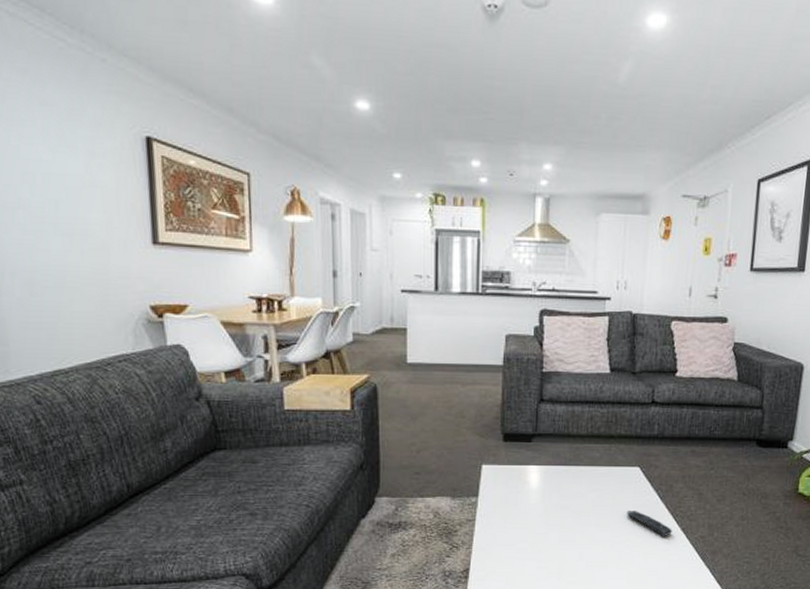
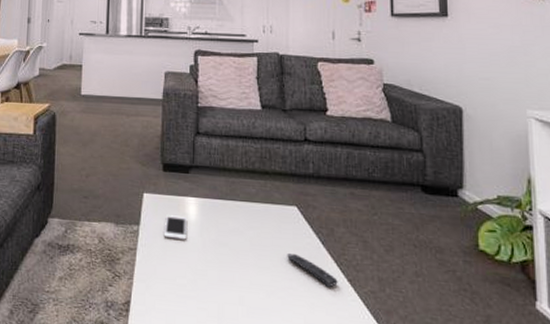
cell phone: none [504,484,528,507] -> present [163,215,187,240]

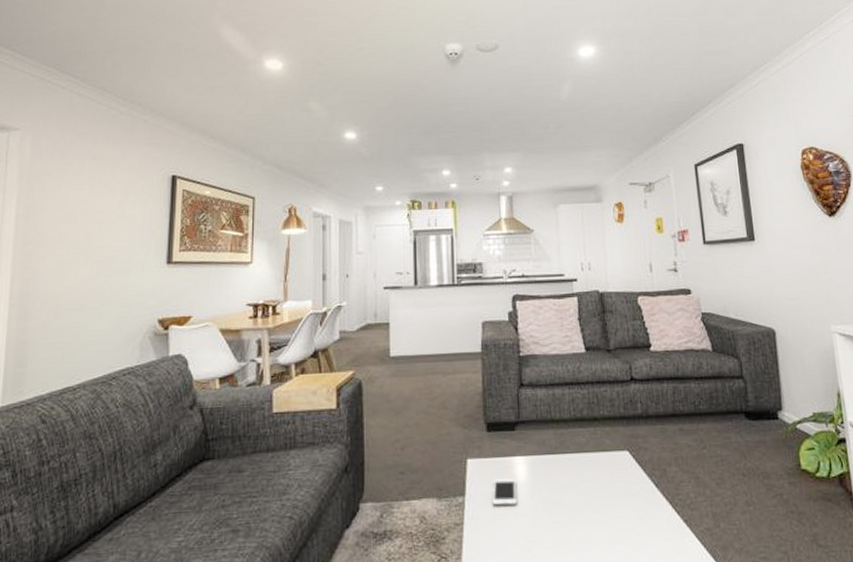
remote control: present [287,253,338,288] -> none [622,502,675,532]

